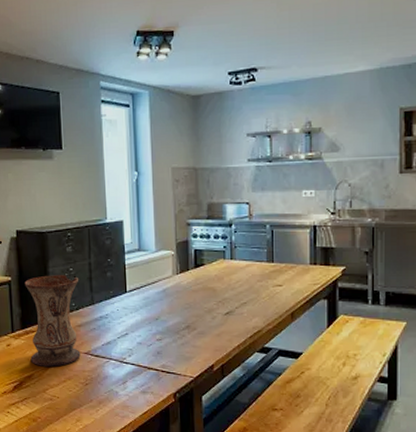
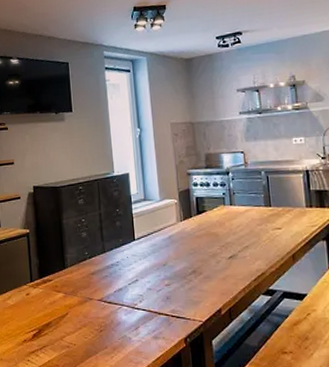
vase: present [24,275,81,367] -> none [41,226,95,314]

